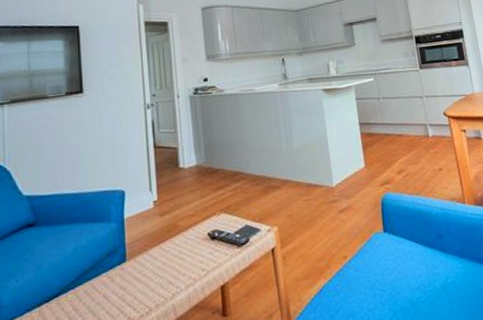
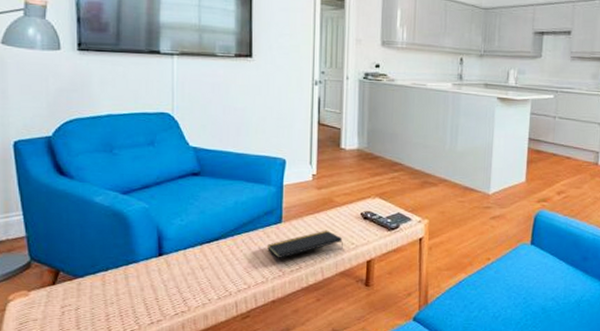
notepad: none [113,259,194,304] -> present [267,230,343,258]

